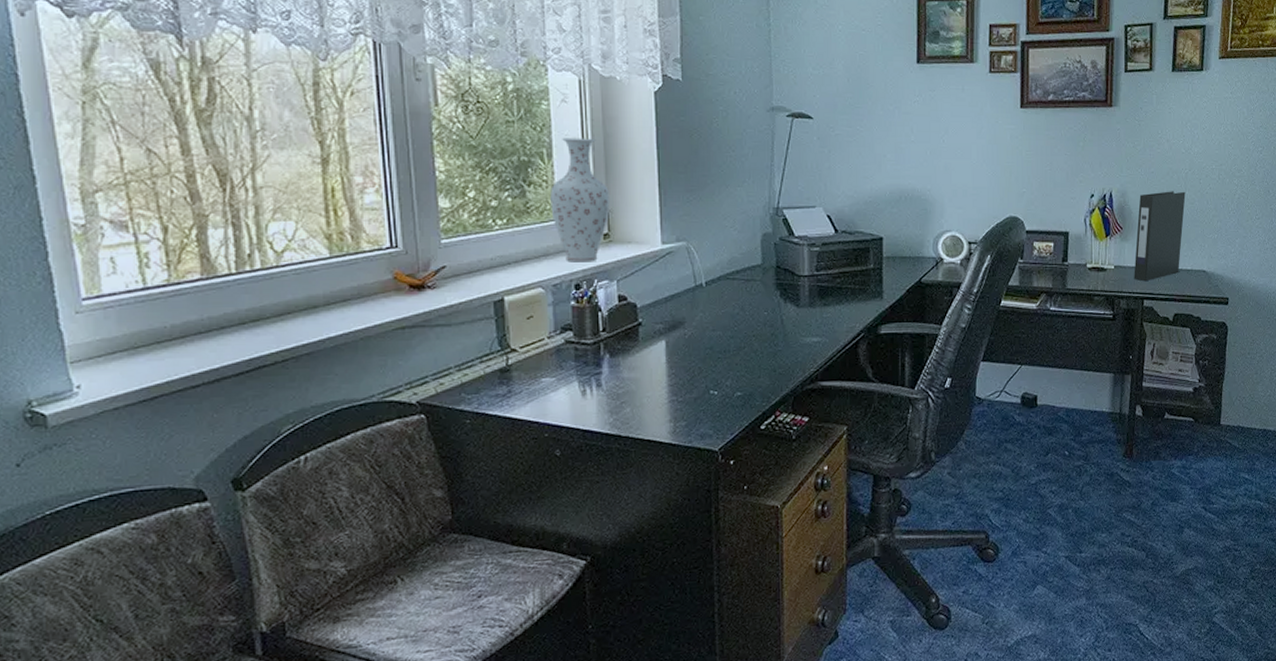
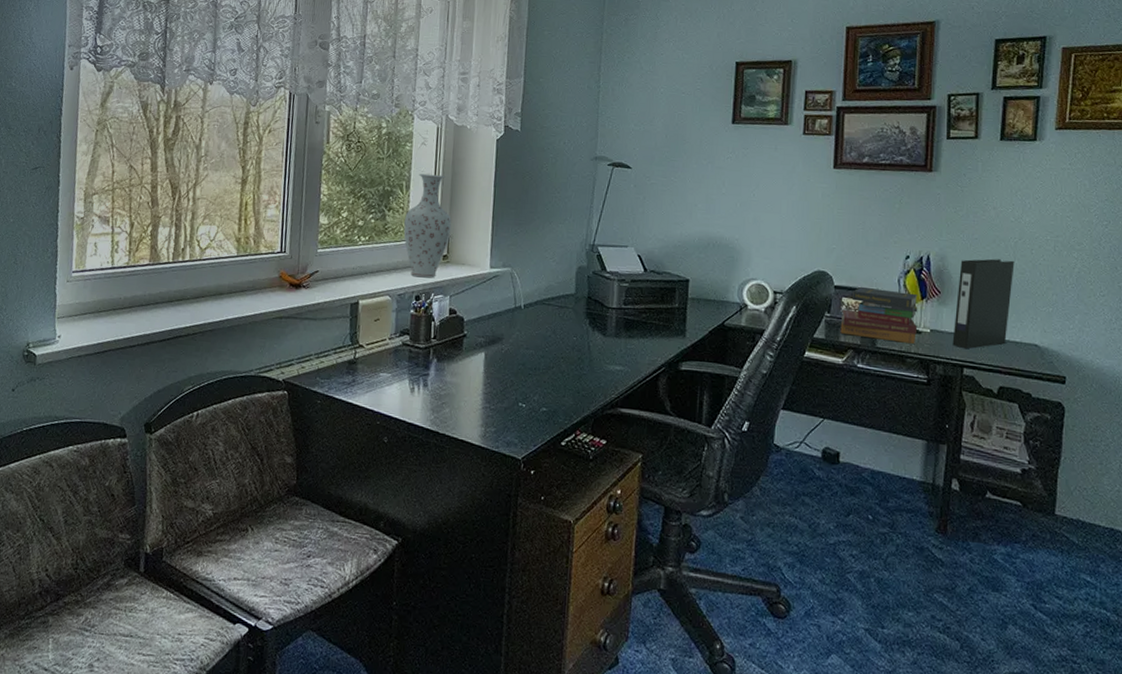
books: none [1033,229,1103,282] -> present [840,286,918,344]

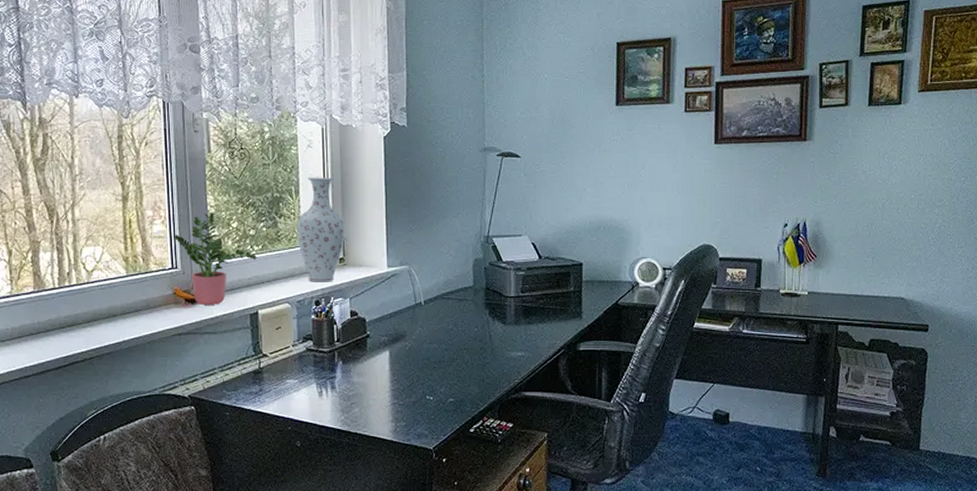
potted plant: none [285,201,363,292] -> present [173,212,257,305]
books: present [840,286,918,344] -> none [726,256,797,306]
binder: present [952,258,1015,350] -> none [828,220,883,308]

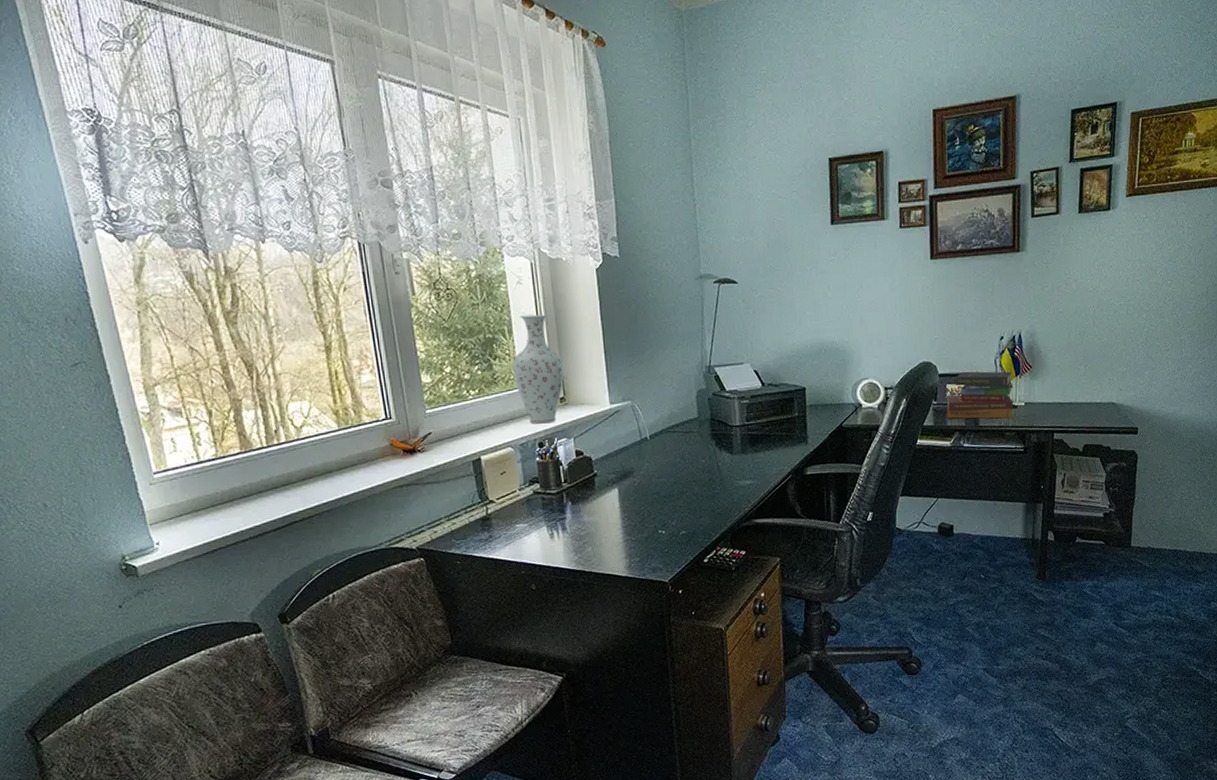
potted plant: present [173,212,257,305] -> none [384,358,474,455]
books: none [726,256,797,306] -> present [946,371,1014,419]

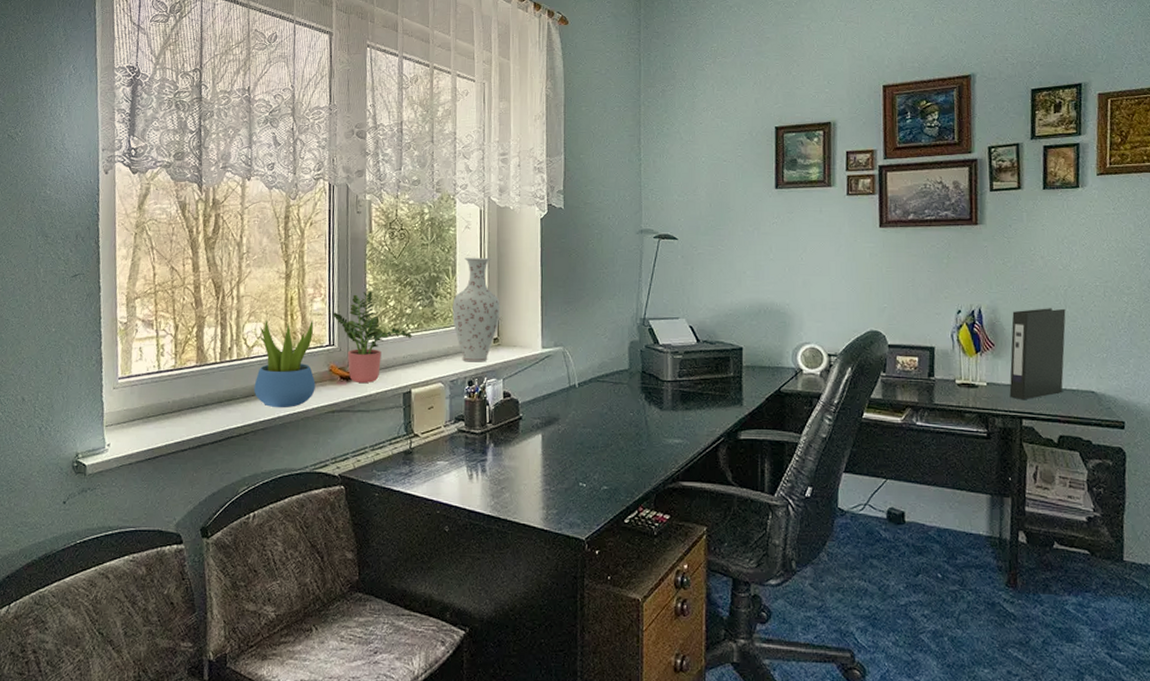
succulent plant: none [305,393,378,489] -> present [254,319,316,409]
potted plant: none [384,358,474,455] -> present [332,291,412,383]
books: present [946,371,1014,419] -> none [897,344,974,398]
binder: none [1043,328,1094,416] -> present [1009,308,1066,400]

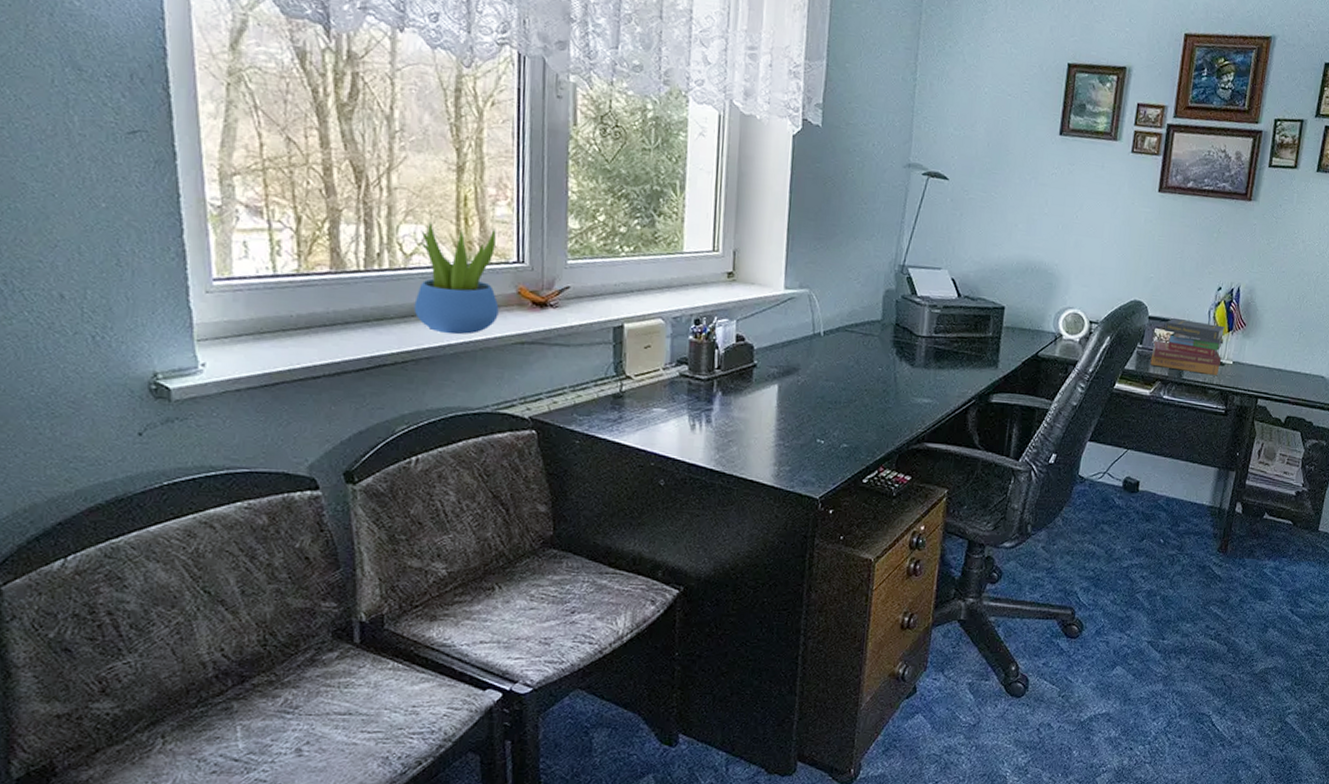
potted plant: present [332,291,412,383] -> none [522,199,627,312]
vase: present [452,257,501,362] -> none [678,171,739,299]
books: none [897,344,974,398] -> present [1150,317,1226,375]
binder: present [1009,308,1066,400] -> none [1251,292,1314,381]

